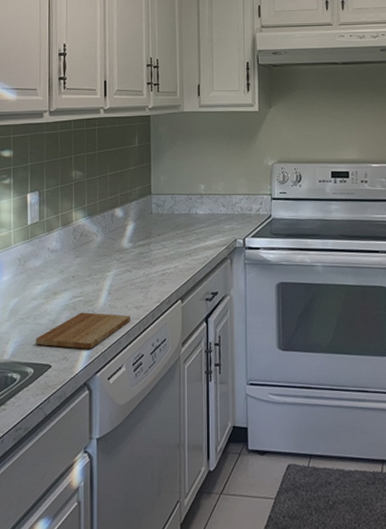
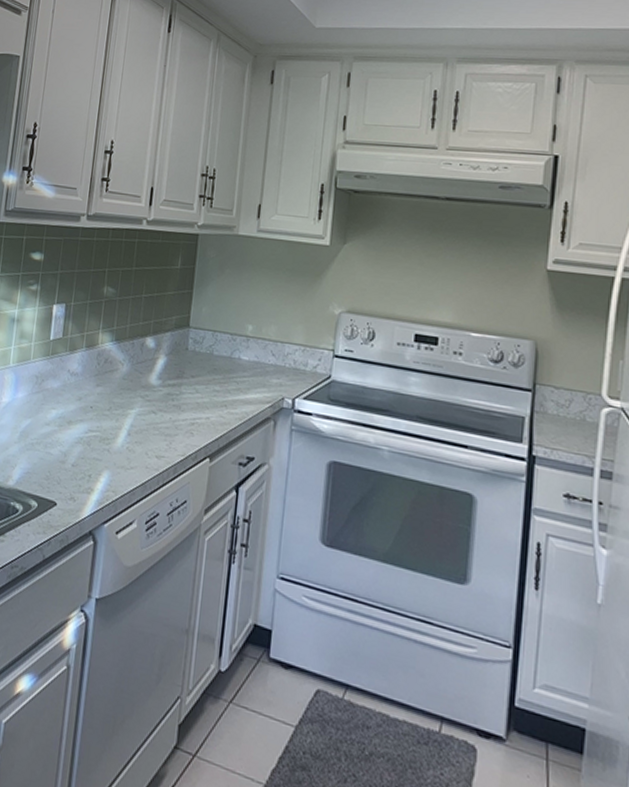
cutting board: present [35,312,130,349] -> none [43,449,149,494]

